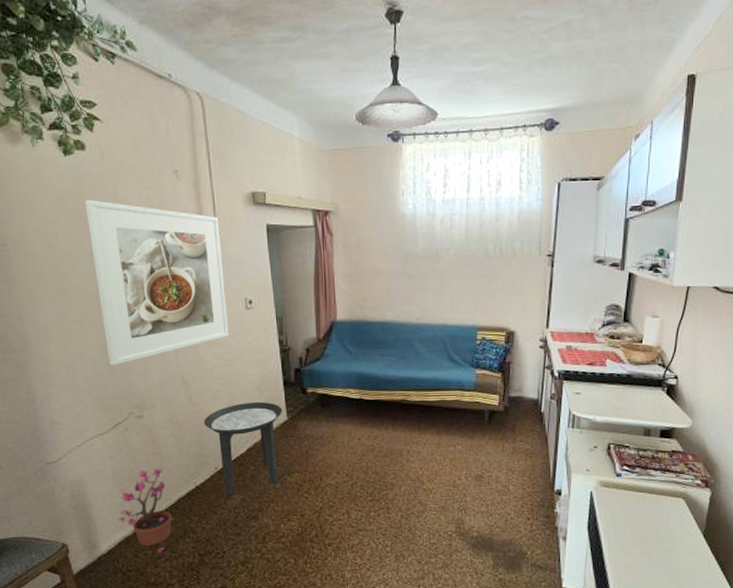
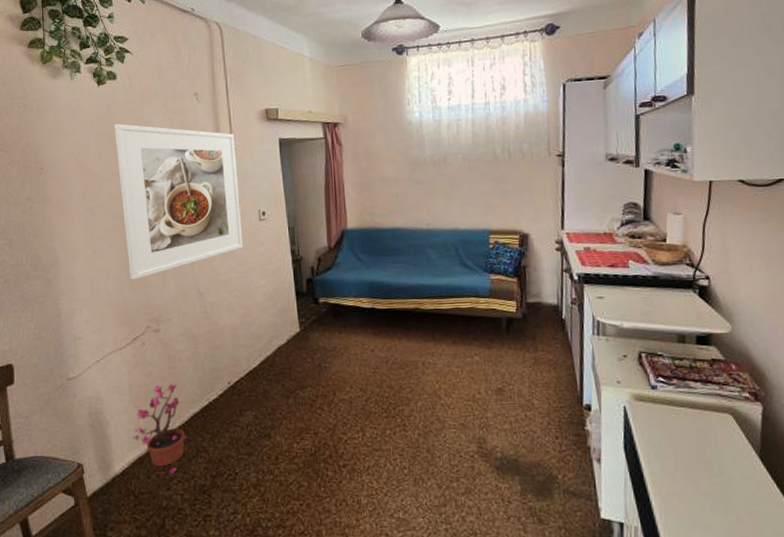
side table: present [204,401,283,496] -> none [218,313,295,413]

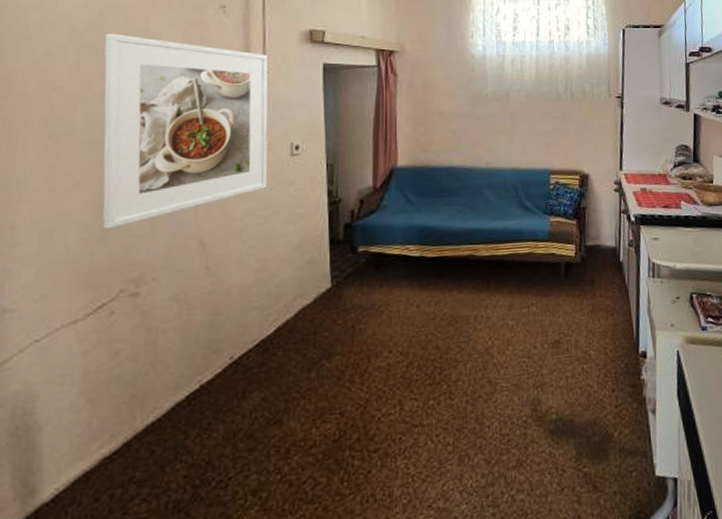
potted plant: present [132,384,188,474] -> none [77,364,164,491]

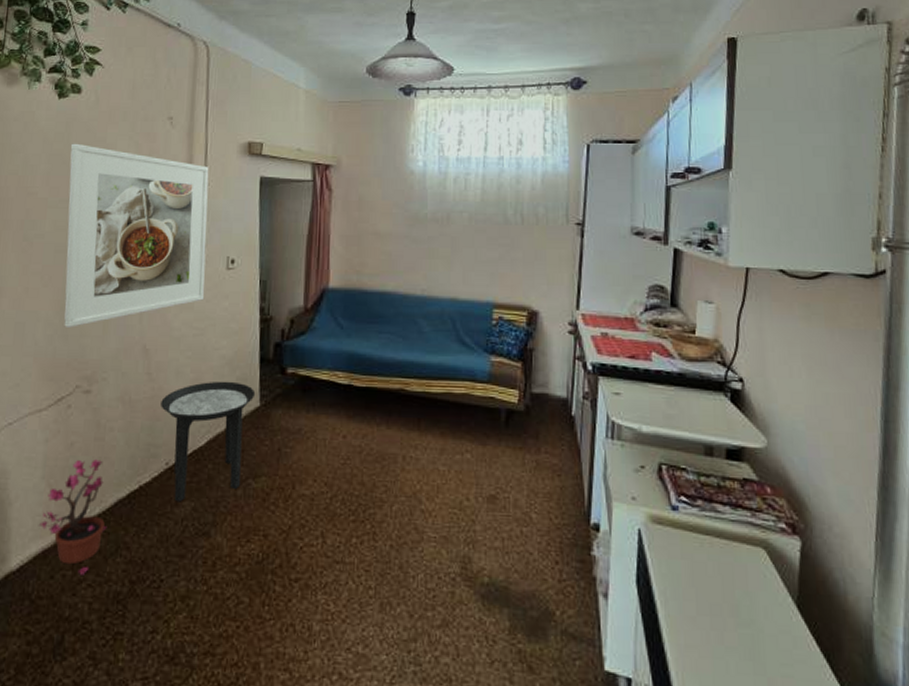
potted plant: none [77,364,164,491] -> present [38,459,107,575]
side table: none [222,266,326,395] -> present [161,381,256,502]

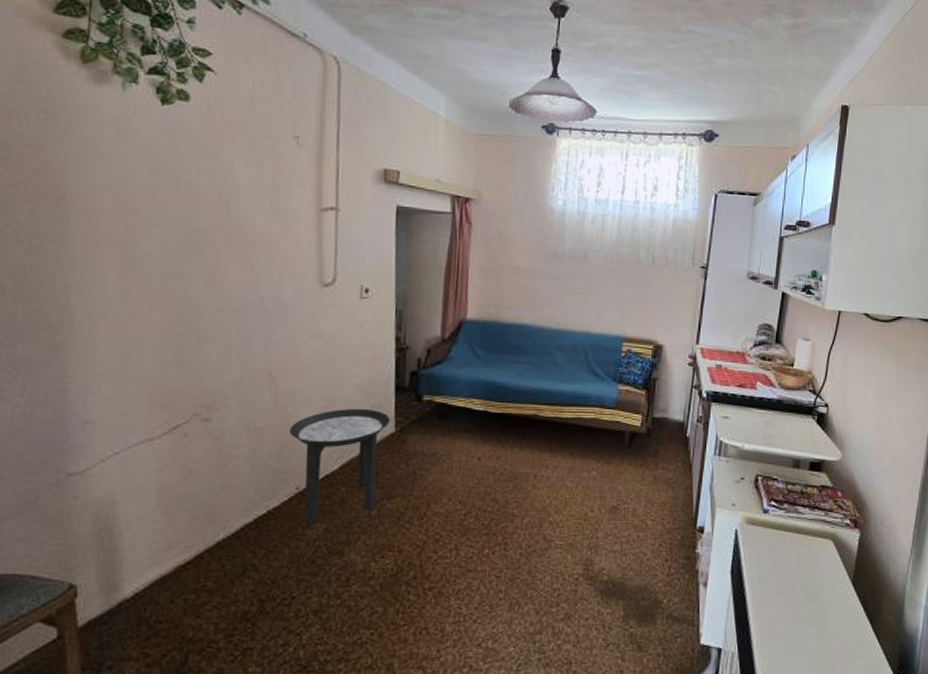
potted plant: present [38,459,107,575] -> none [154,487,233,598]
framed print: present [64,143,209,327] -> none [176,156,341,354]

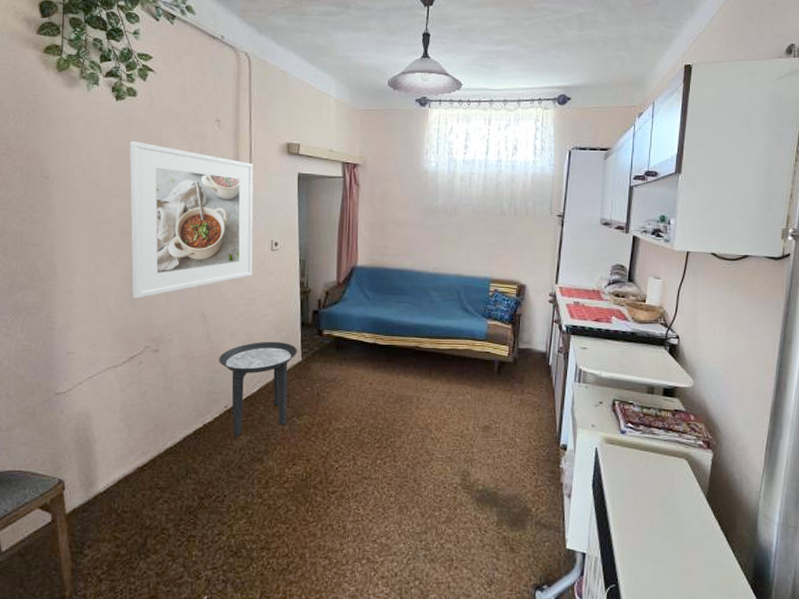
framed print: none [176,156,341,354] -> present [129,141,254,298]

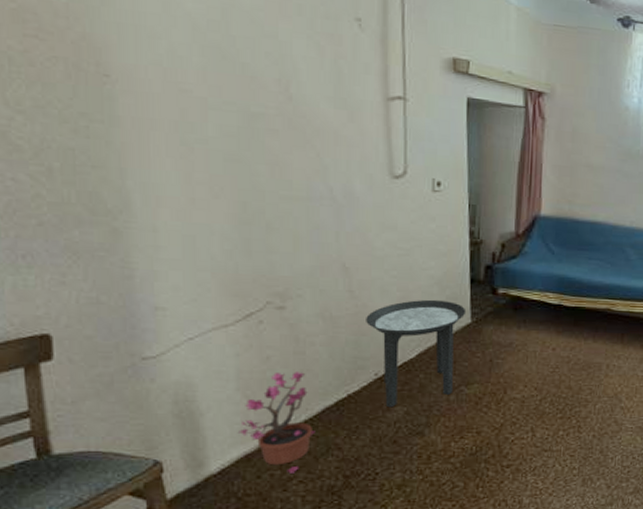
potted plant: none [119,405,178,494] -> present [237,372,316,474]
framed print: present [129,141,254,298] -> none [230,35,409,243]

